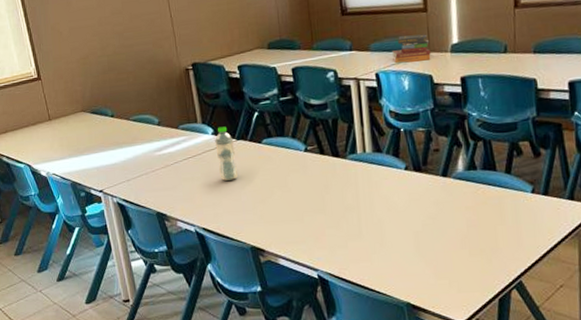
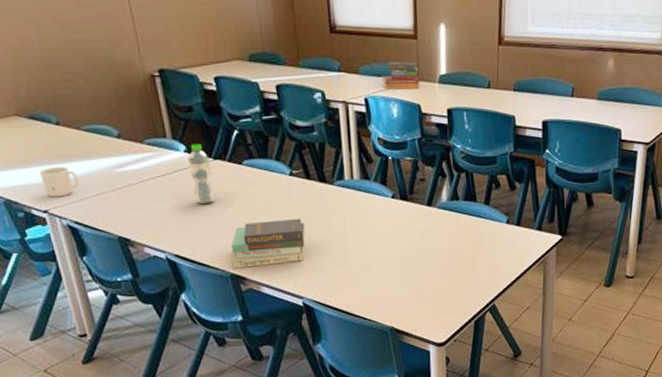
mug: none [98,152,128,179] -> present [40,166,80,198]
books: none [251,192,320,241] -> present [231,218,306,268]

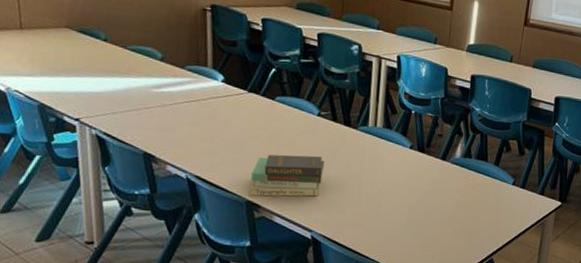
mug: present [40,166,80,198] -> none [79,79,116,108]
water bottle: present [188,144,216,204] -> none [223,75,245,132]
books: present [382,62,420,90] -> none [415,27,450,54]

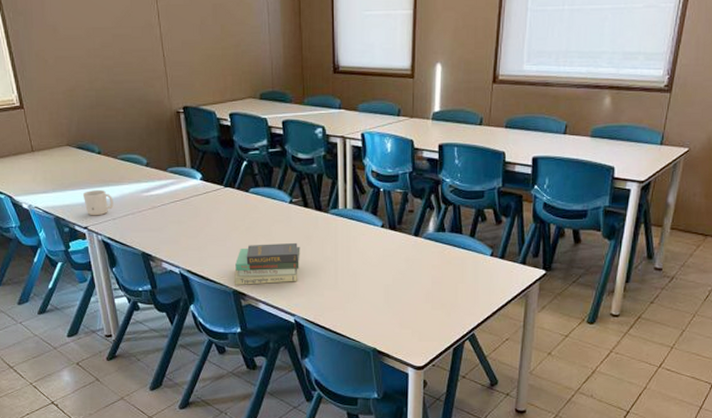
mug: none [79,79,116,108] -> present [83,189,114,216]

